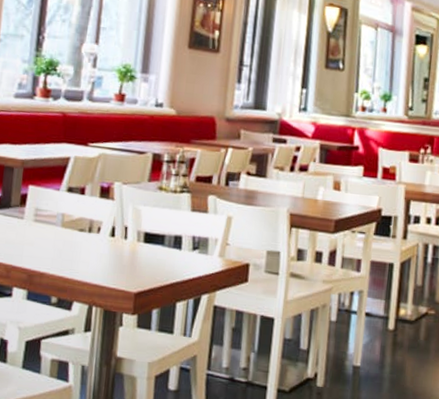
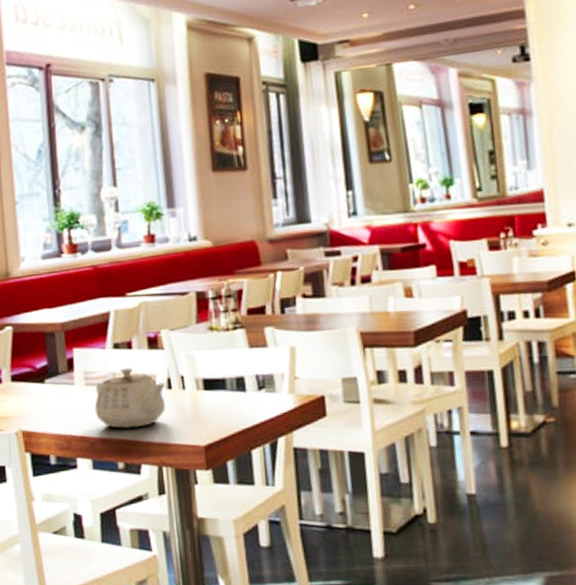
teapot: none [38,211,111,267] -> present [94,368,167,429]

